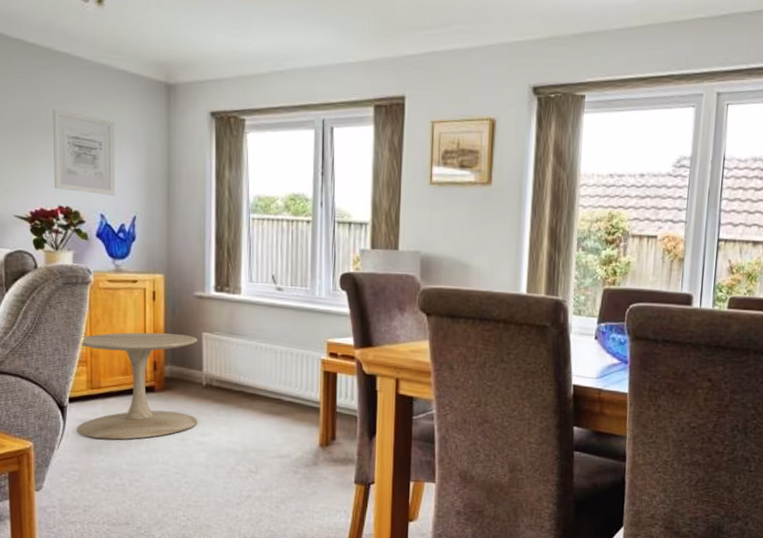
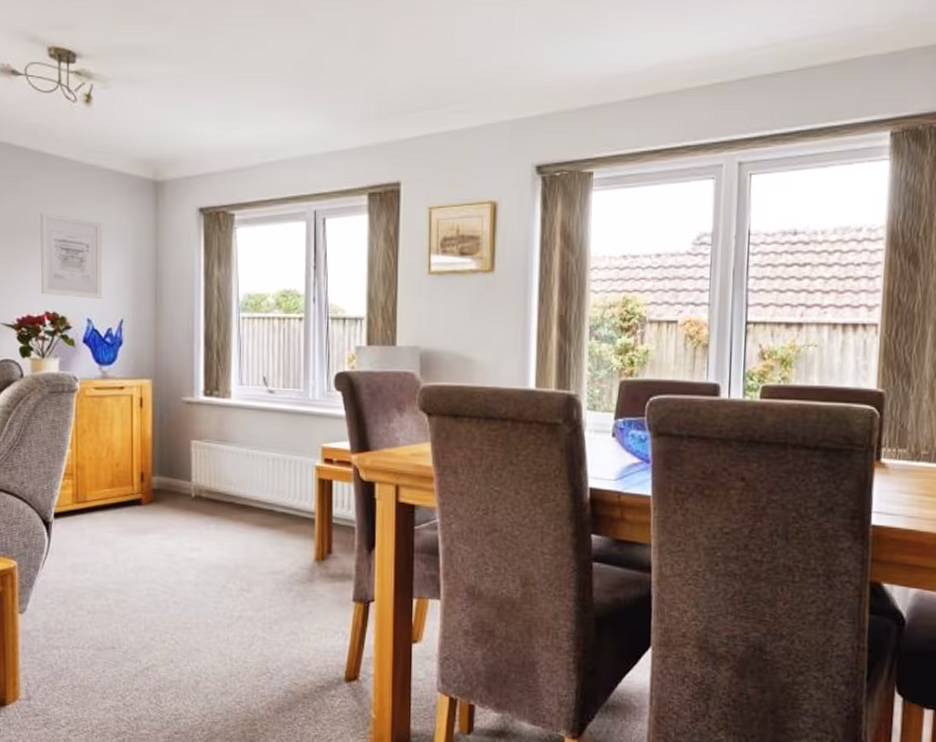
side table: present [76,332,198,440] -> none [61,441,187,557]

